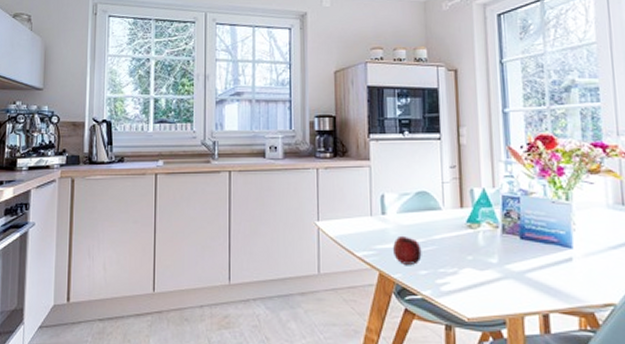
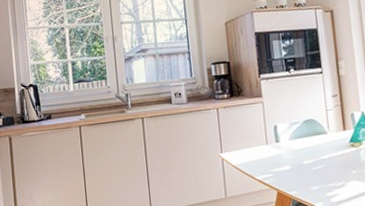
fruit: present [393,235,422,265] -> none [287,158,313,183]

